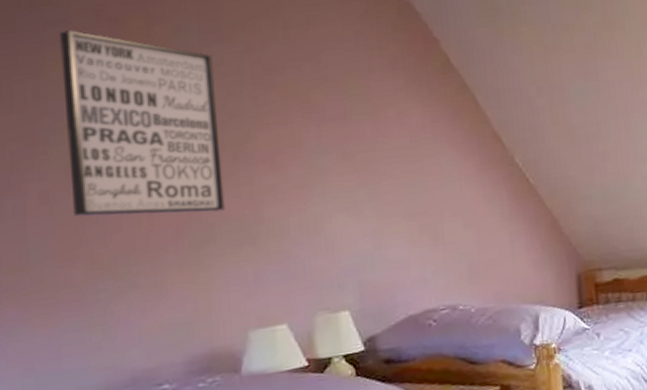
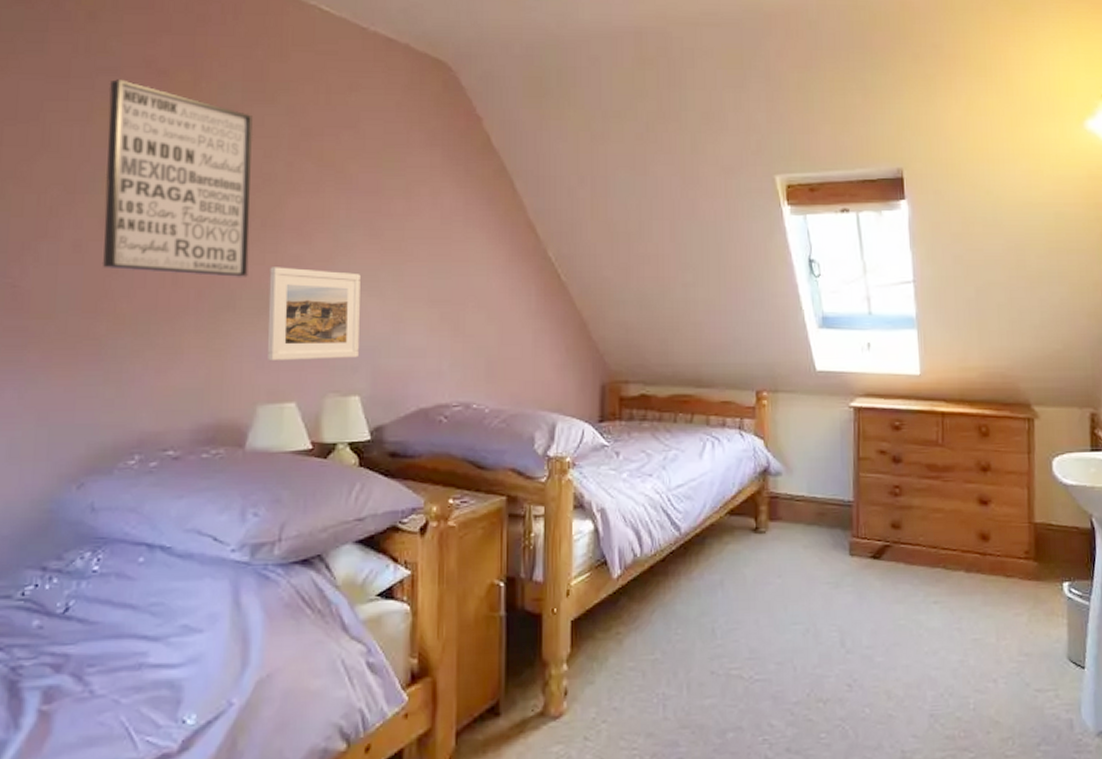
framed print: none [246,196,344,288] -> present [266,267,361,361]

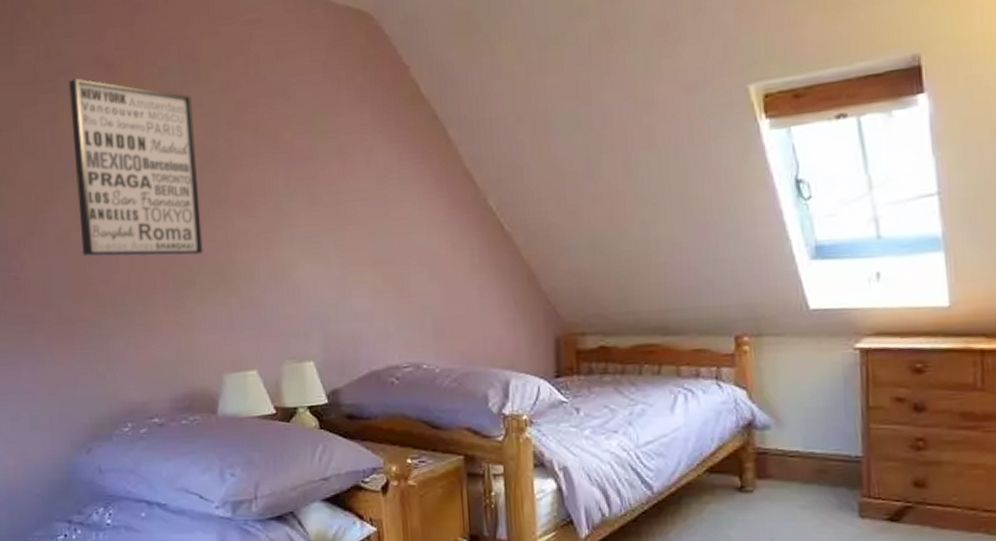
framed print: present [266,267,361,361] -> none [221,241,309,333]

